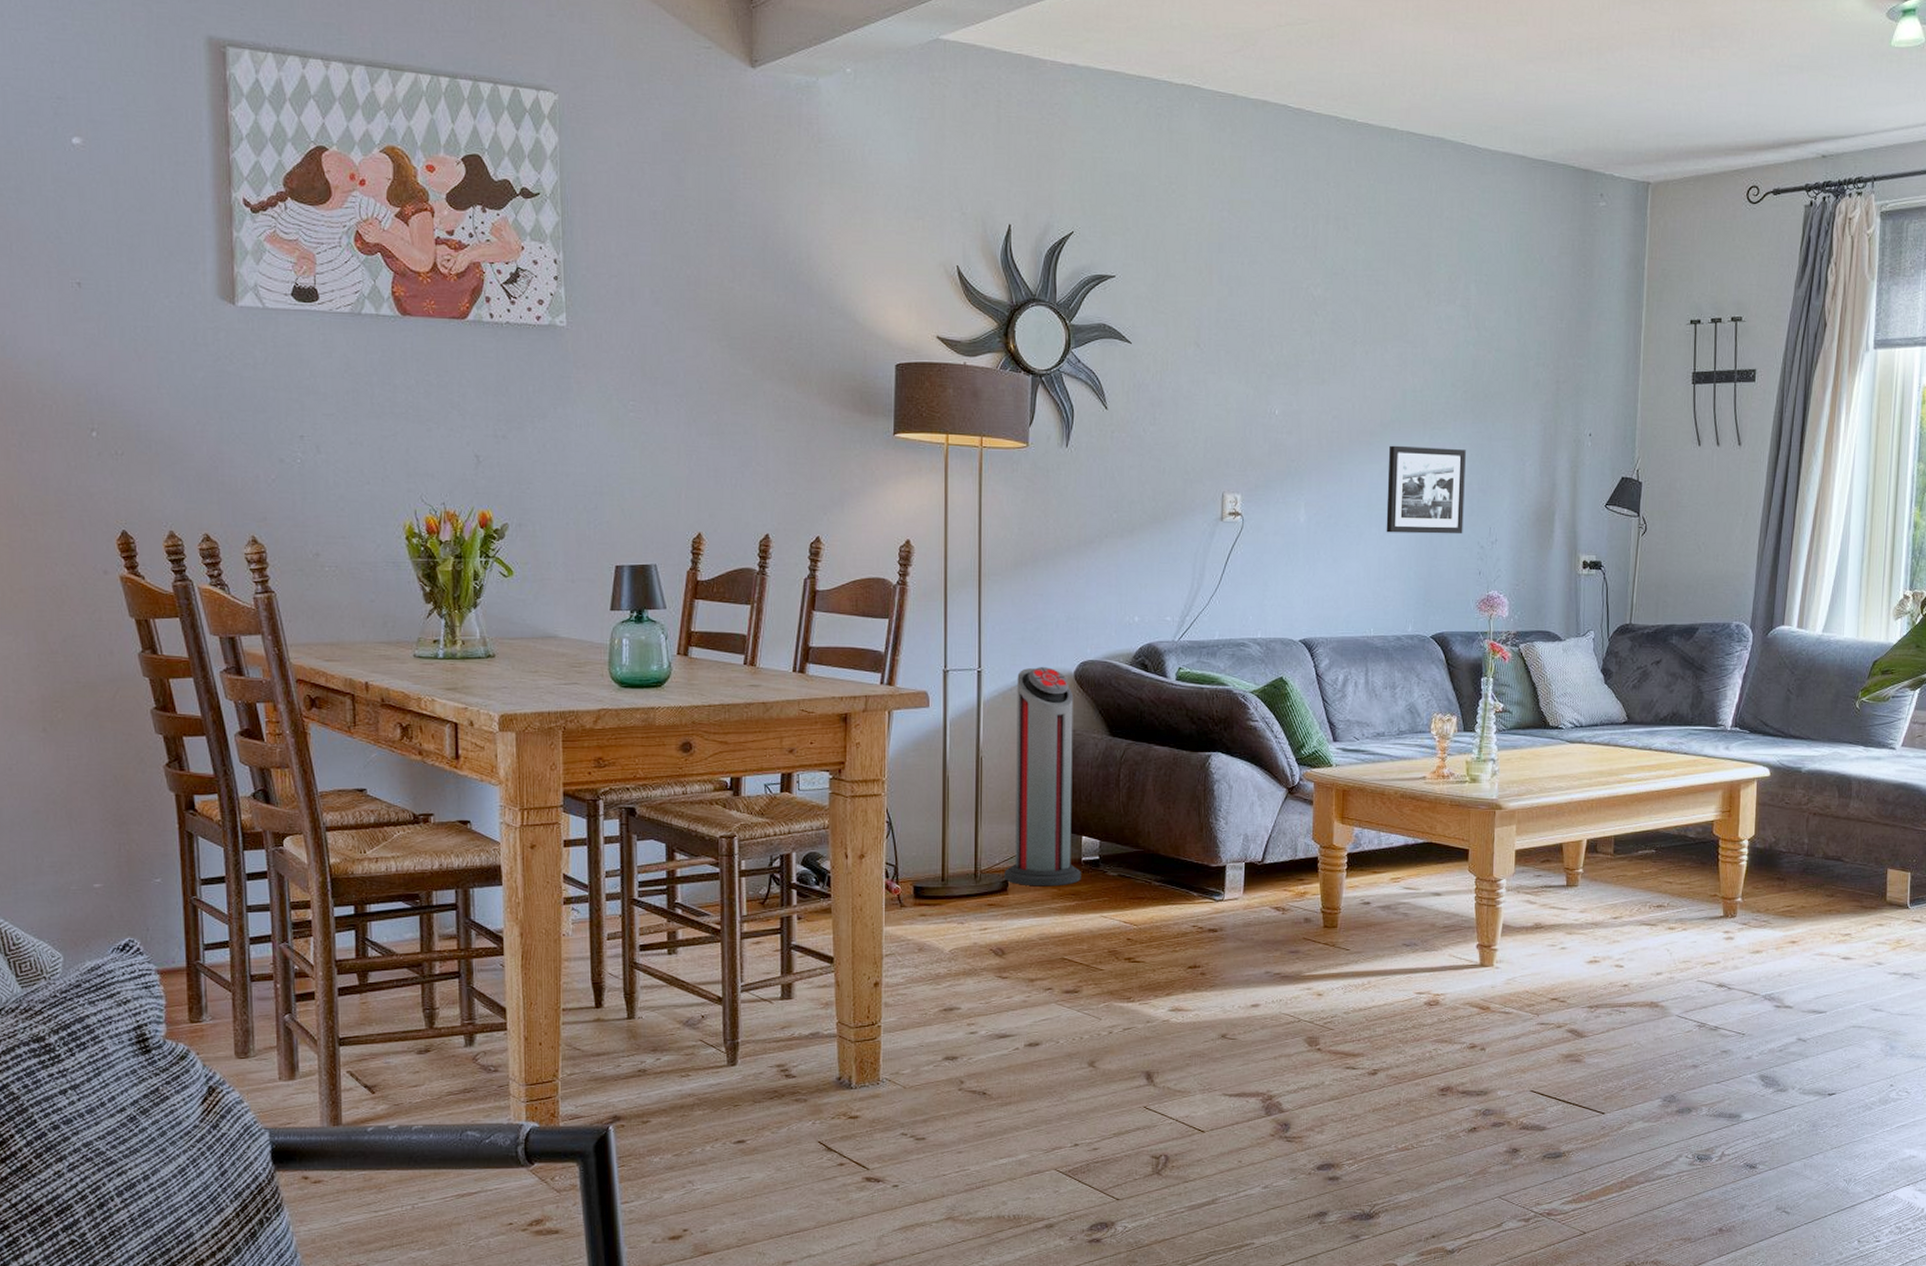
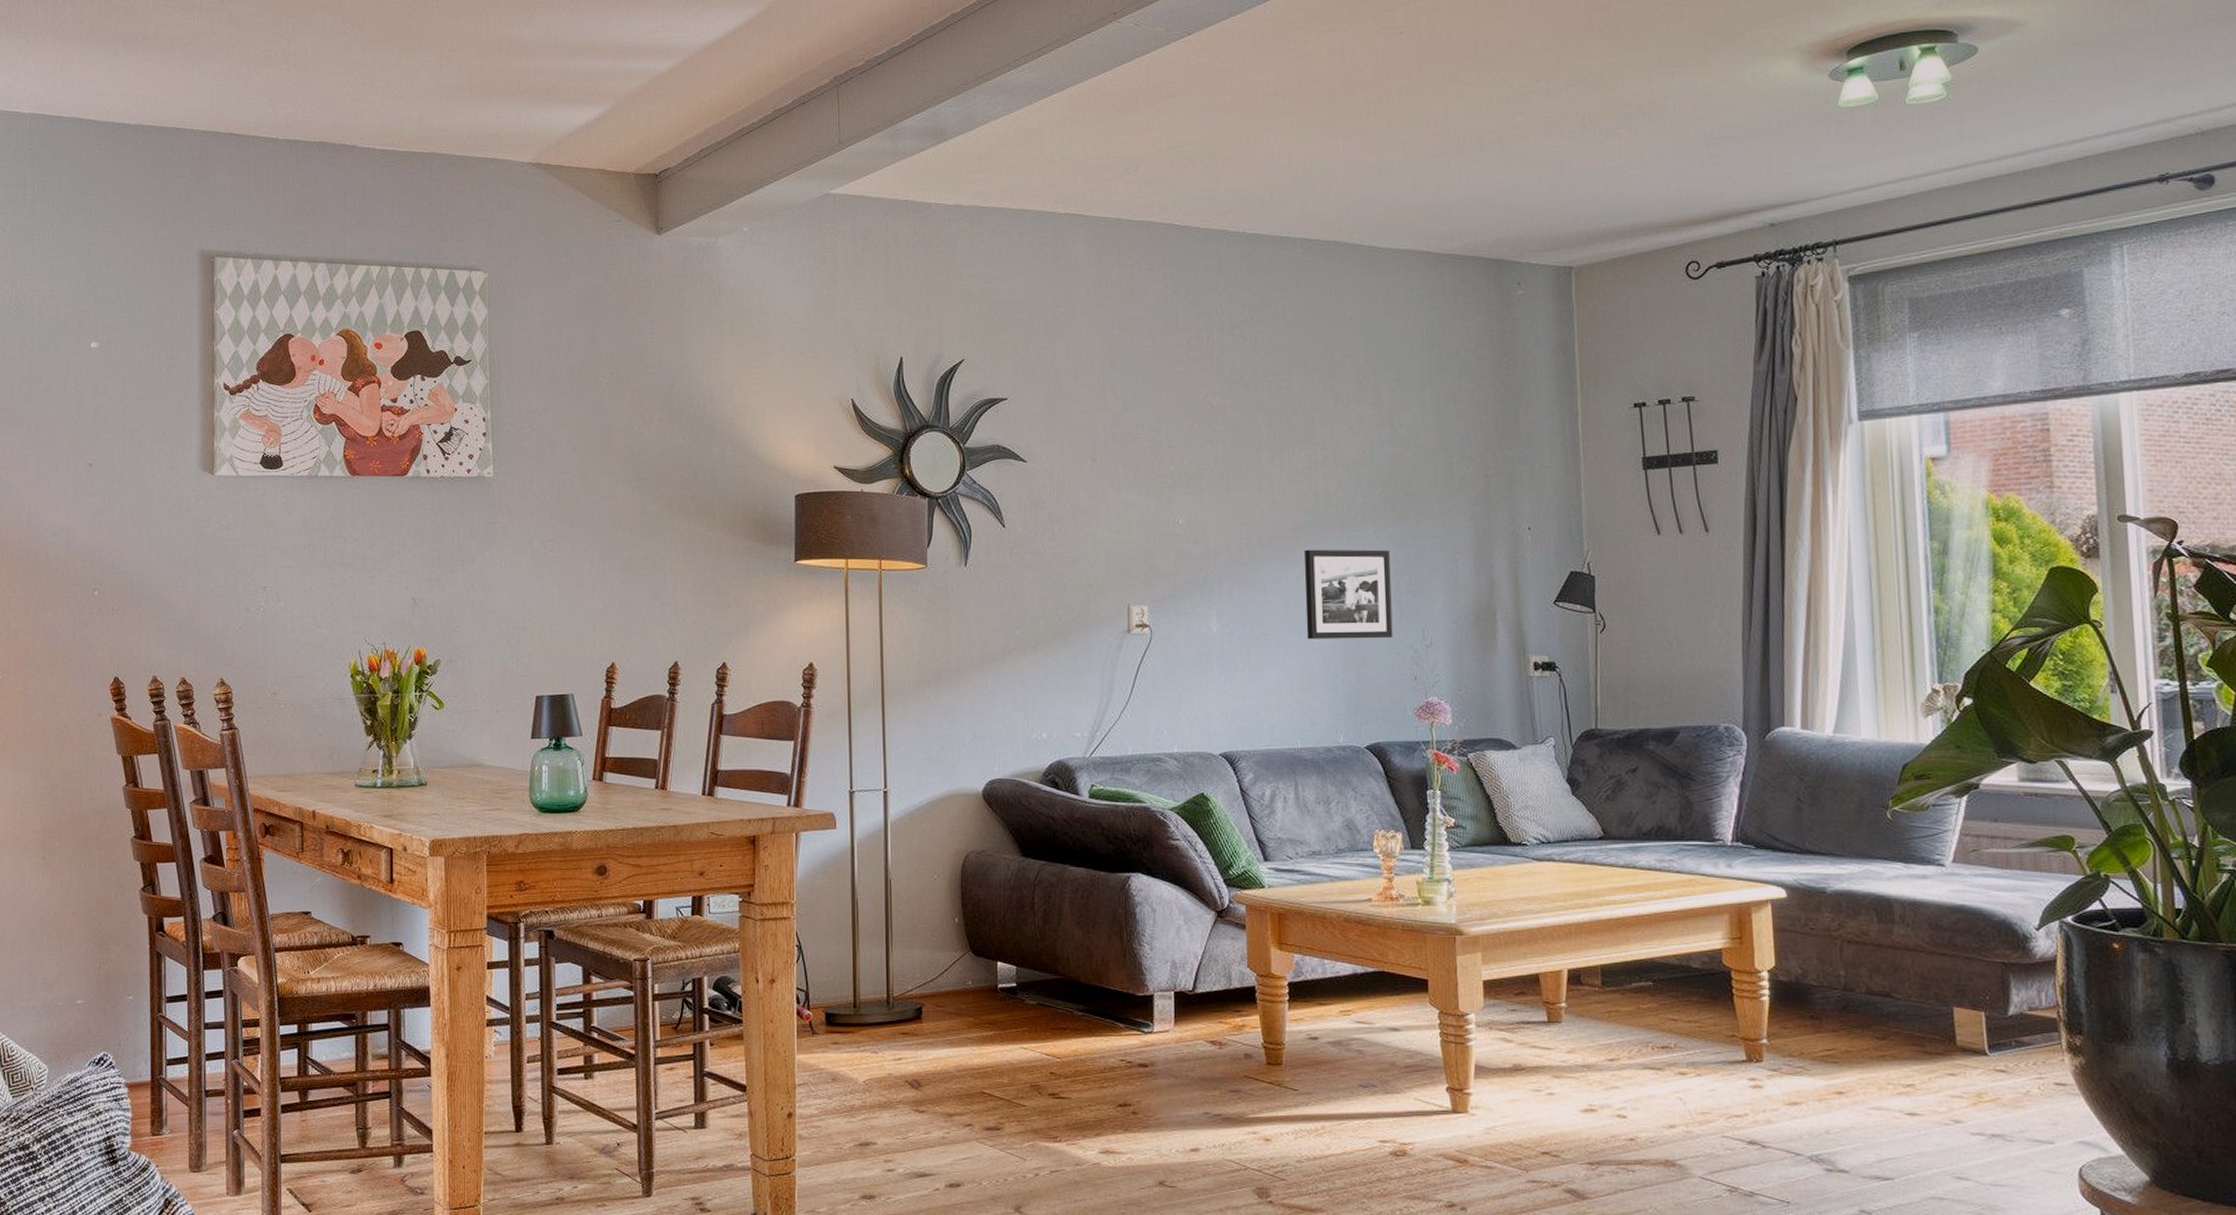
air purifier: present [1005,667,1081,887] -> none [918,787,998,1015]

